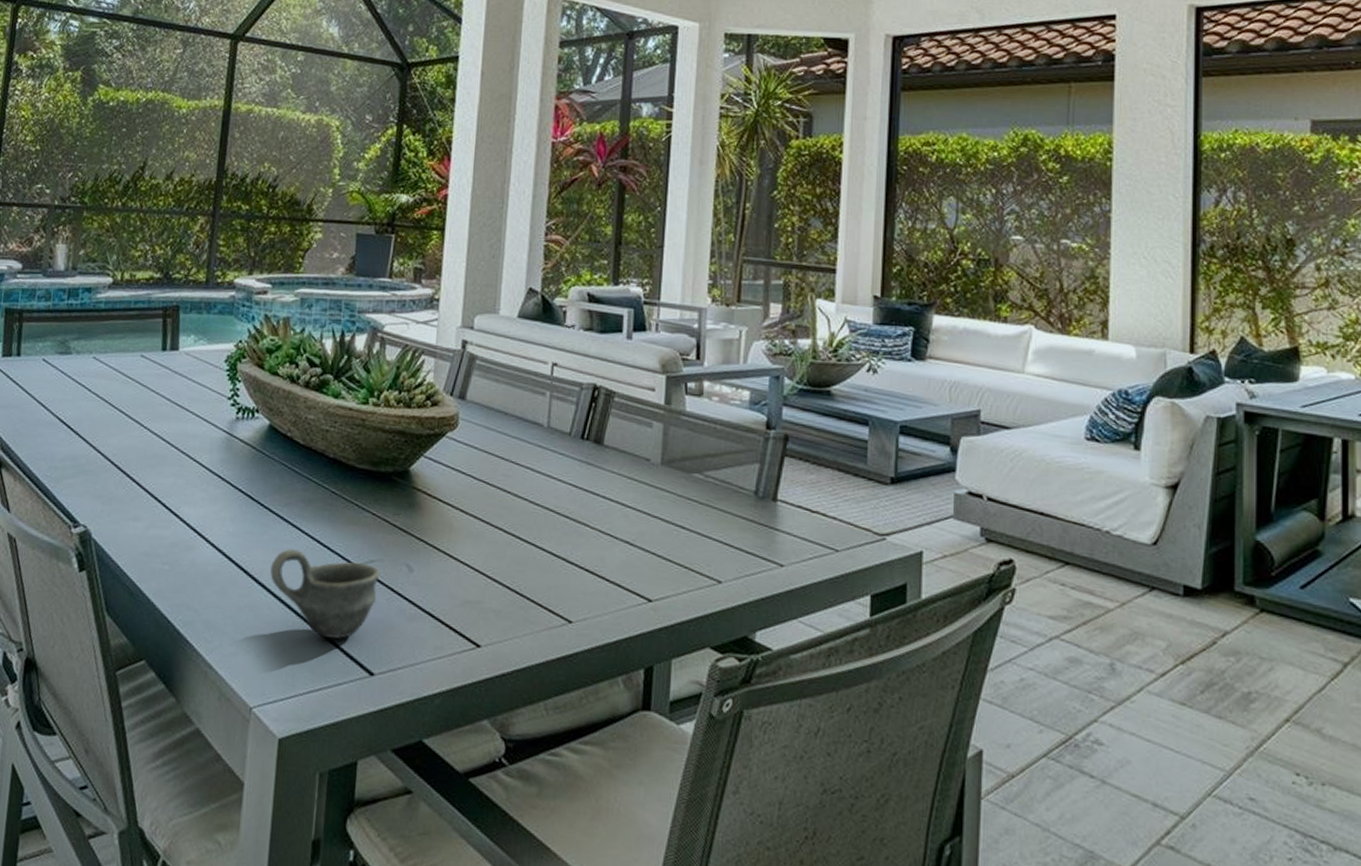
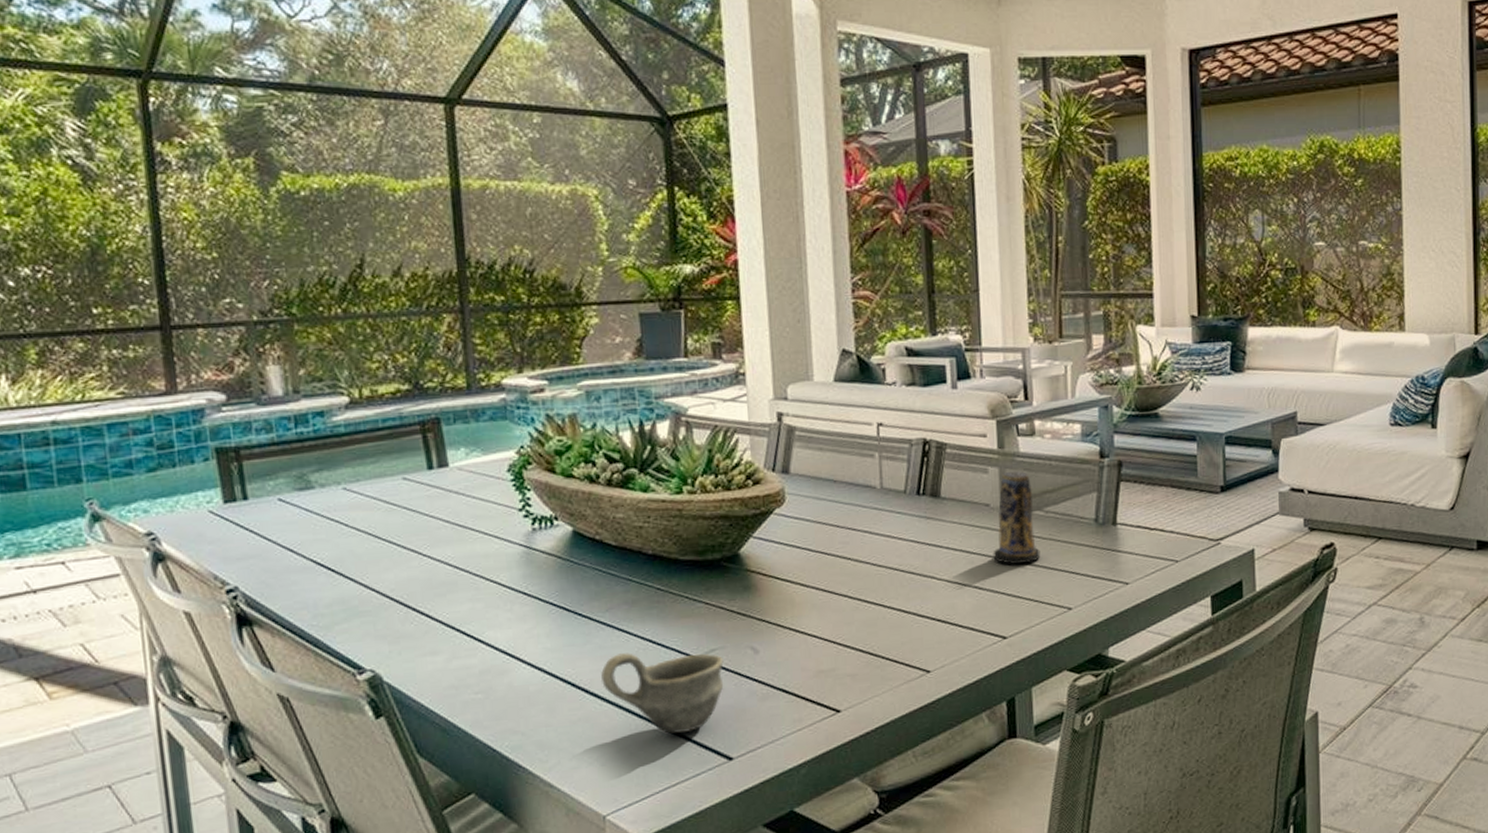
candle: none [647,429,696,527] -> present [993,471,1041,564]

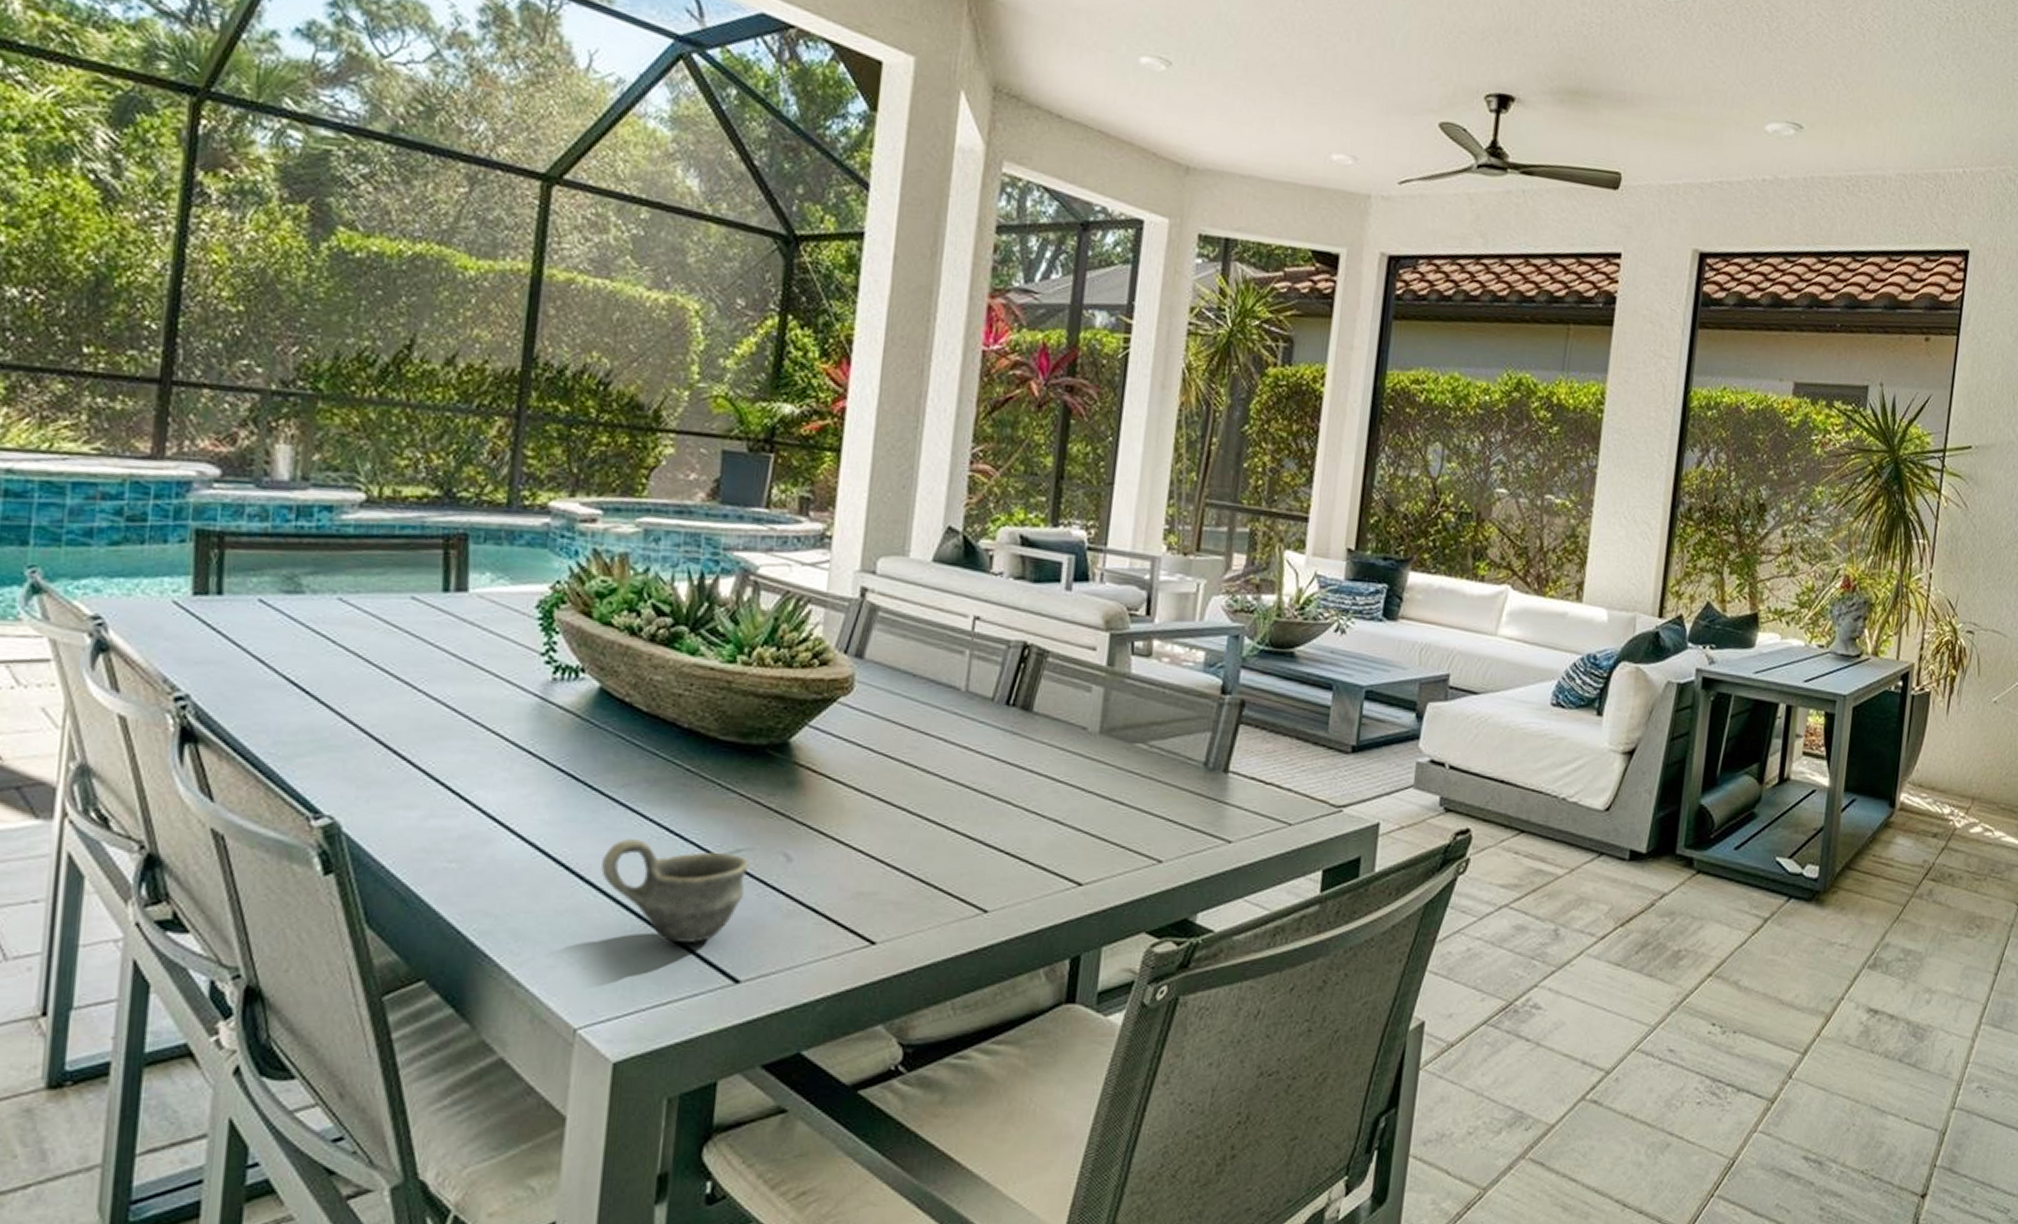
candle: present [993,471,1041,564] -> none [1081,693,1139,802]

